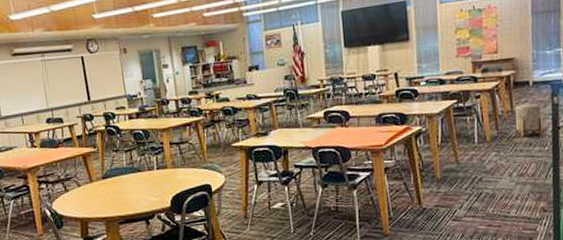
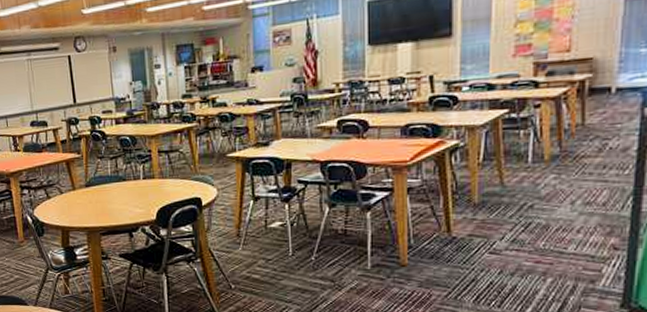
stool: present [514,103,542,137] -> none [584,115,625,157]

